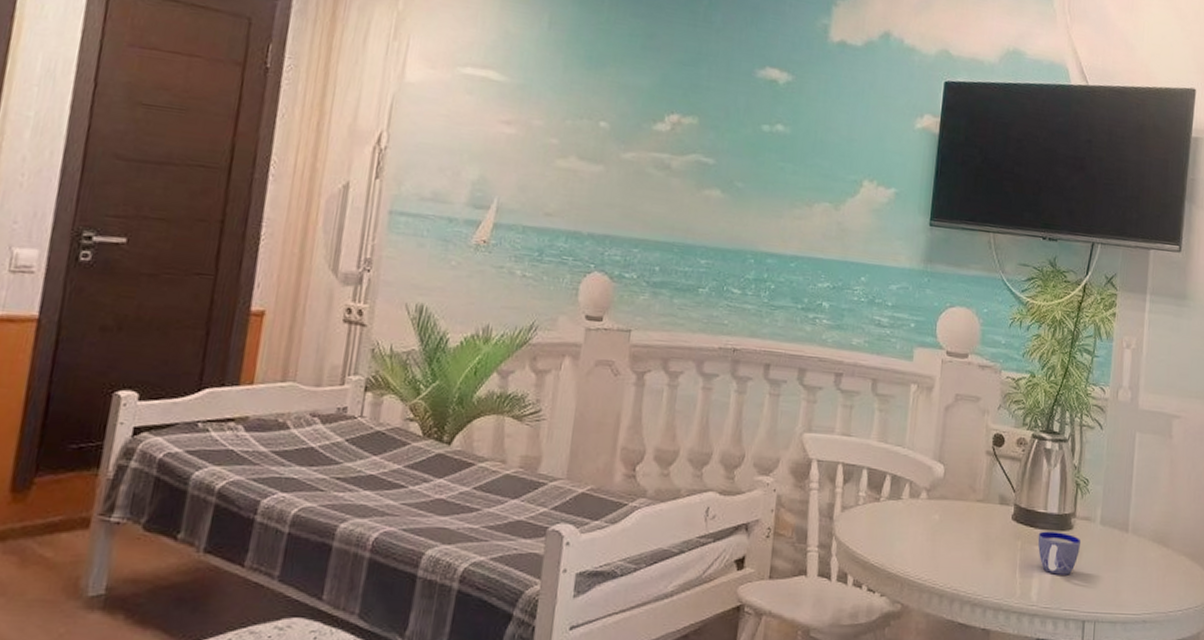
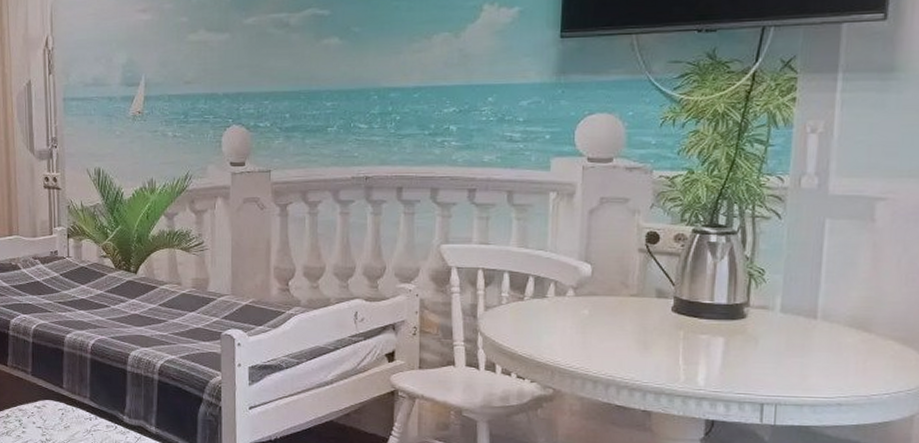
cup: present [1037,531,1080,575] -> none [703,321,756,362]

